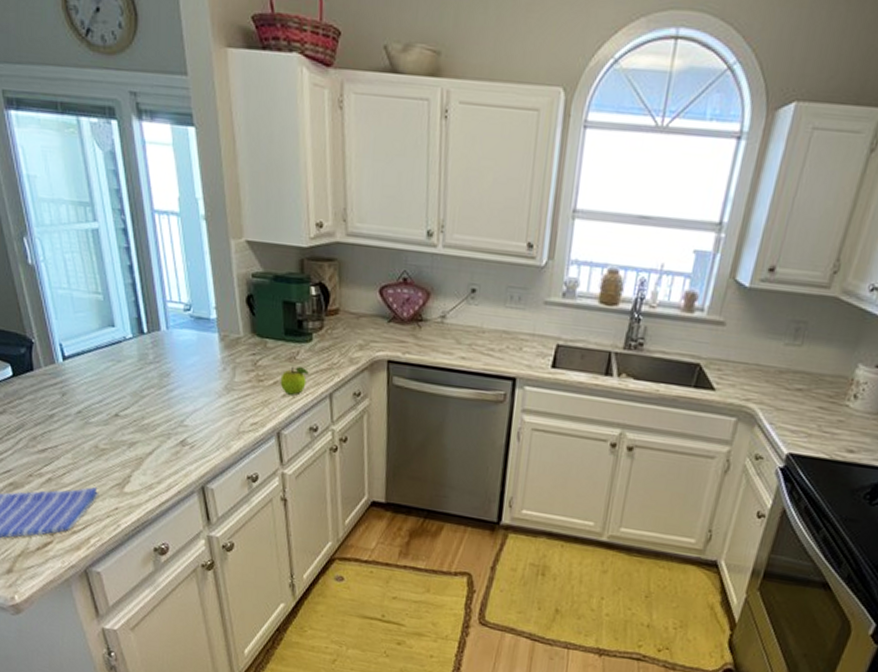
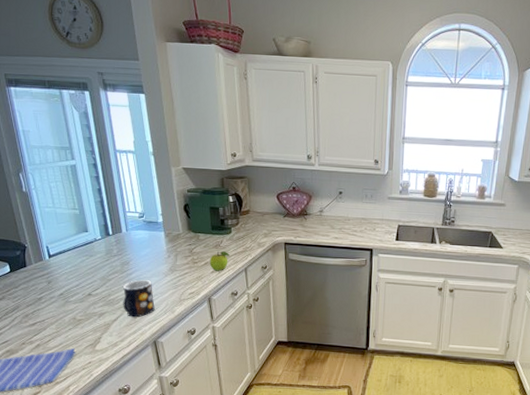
mug: none [161,399,204,452] -> present [123,280,155,318]

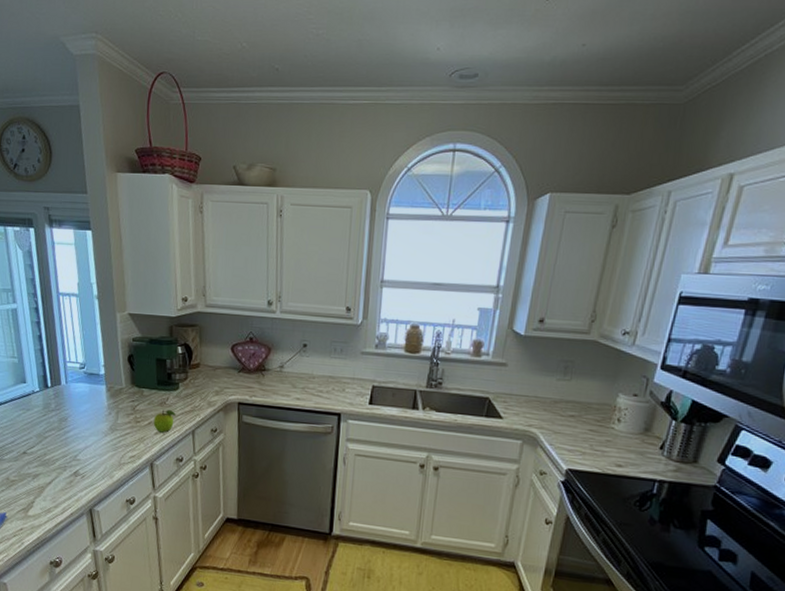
mug: present [123,280,155,318] -> none [58,438,92,482]

